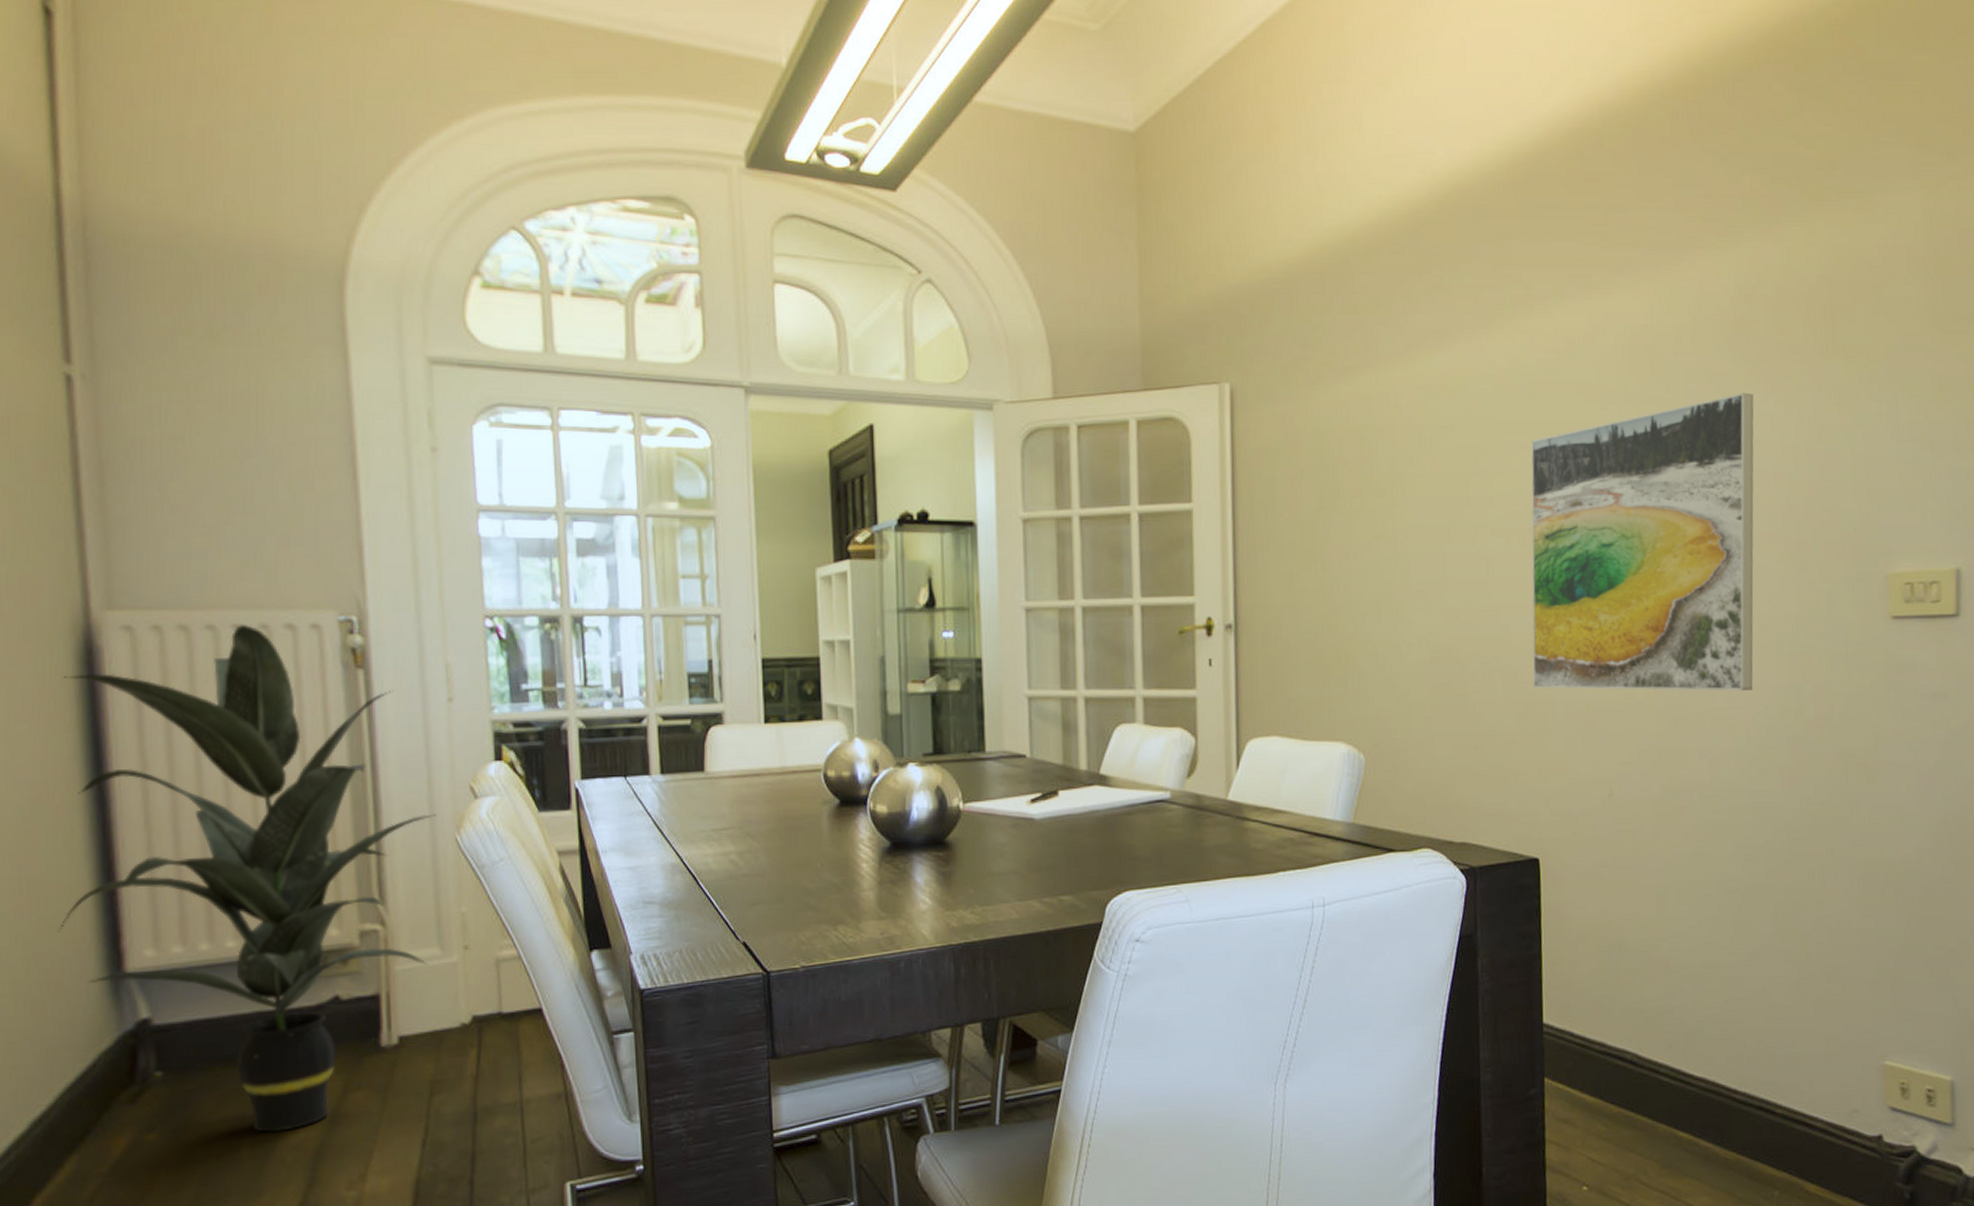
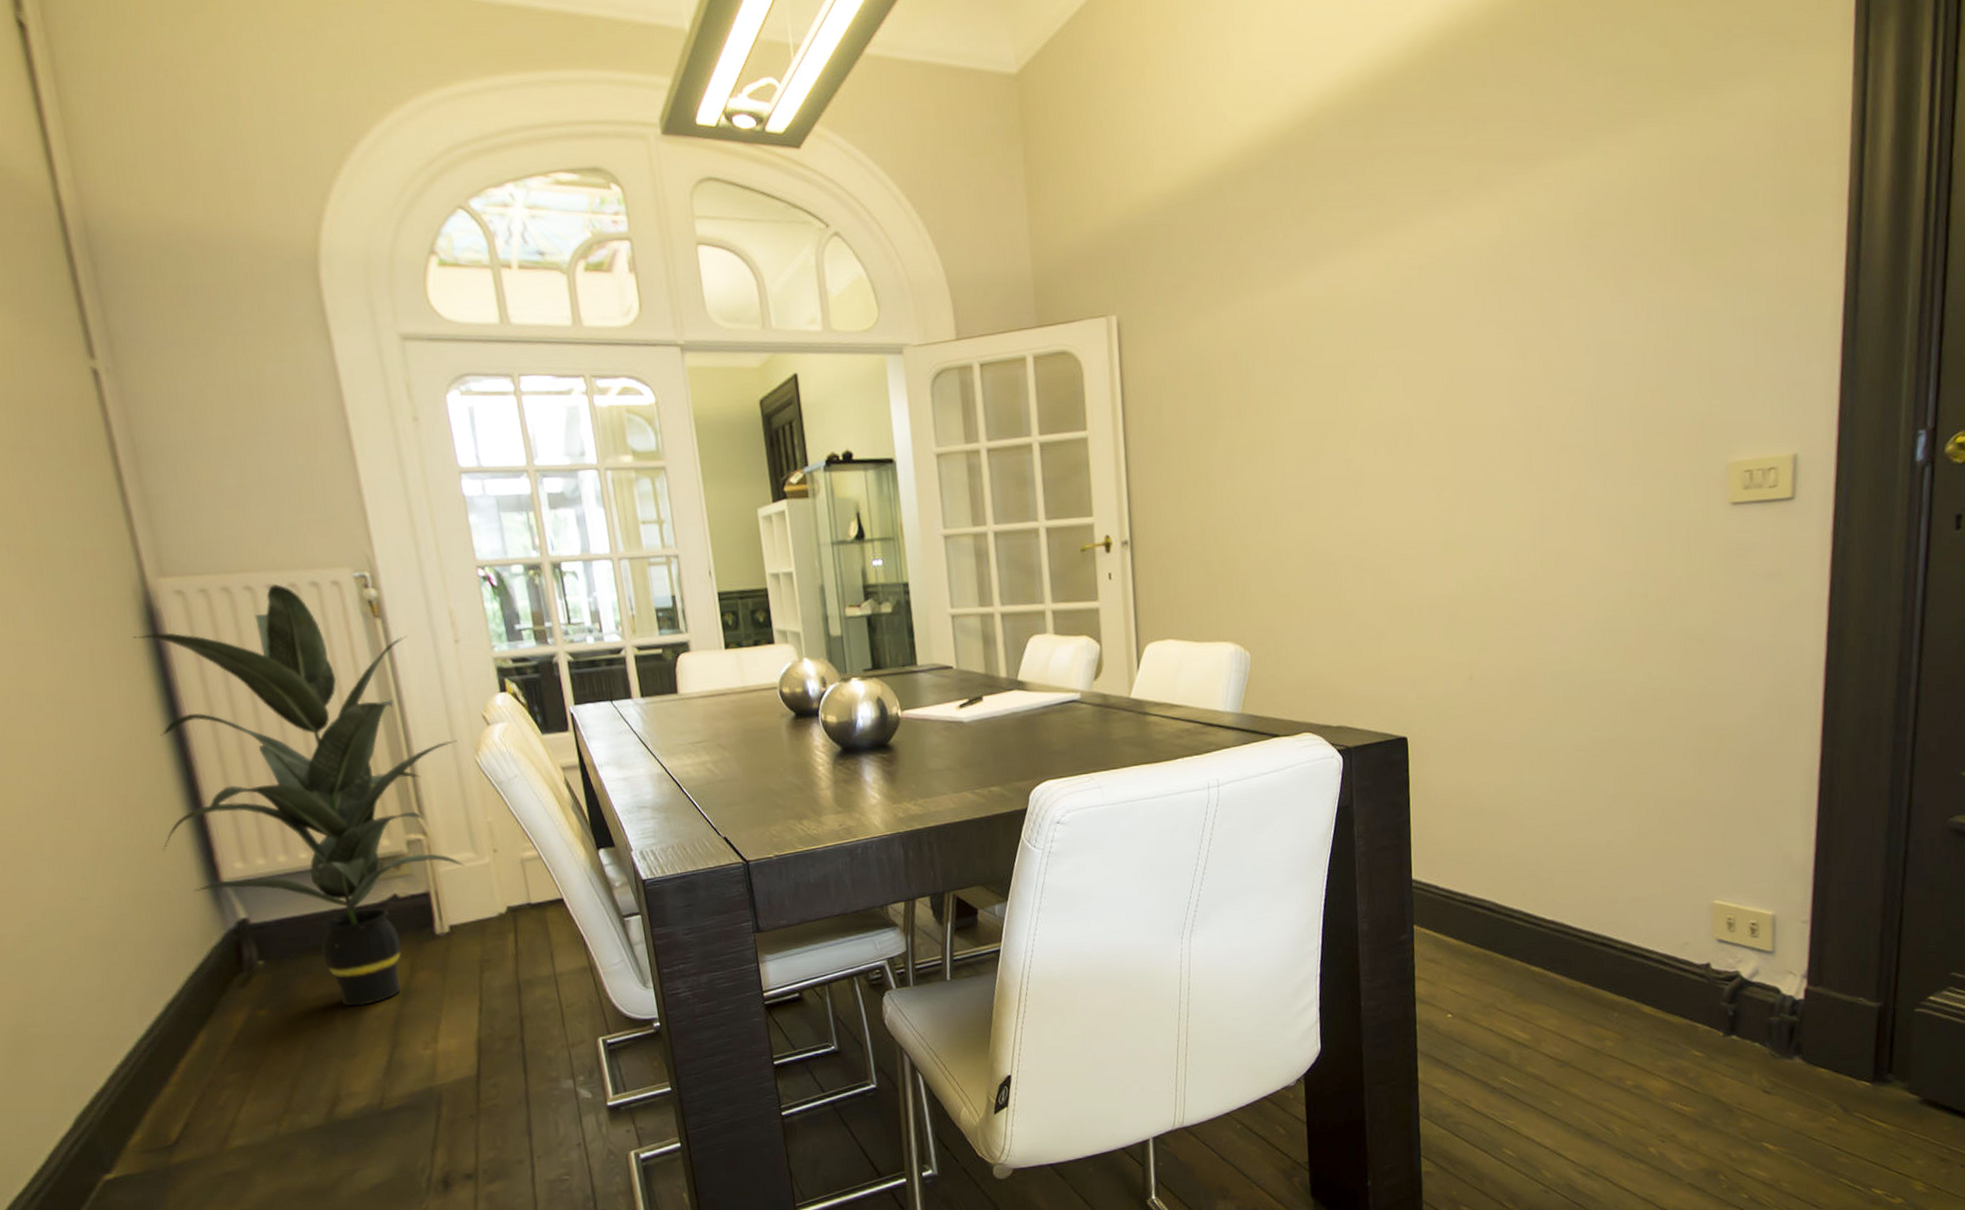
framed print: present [1531,392,1754,691] -> none [1395,295,1606,585]

